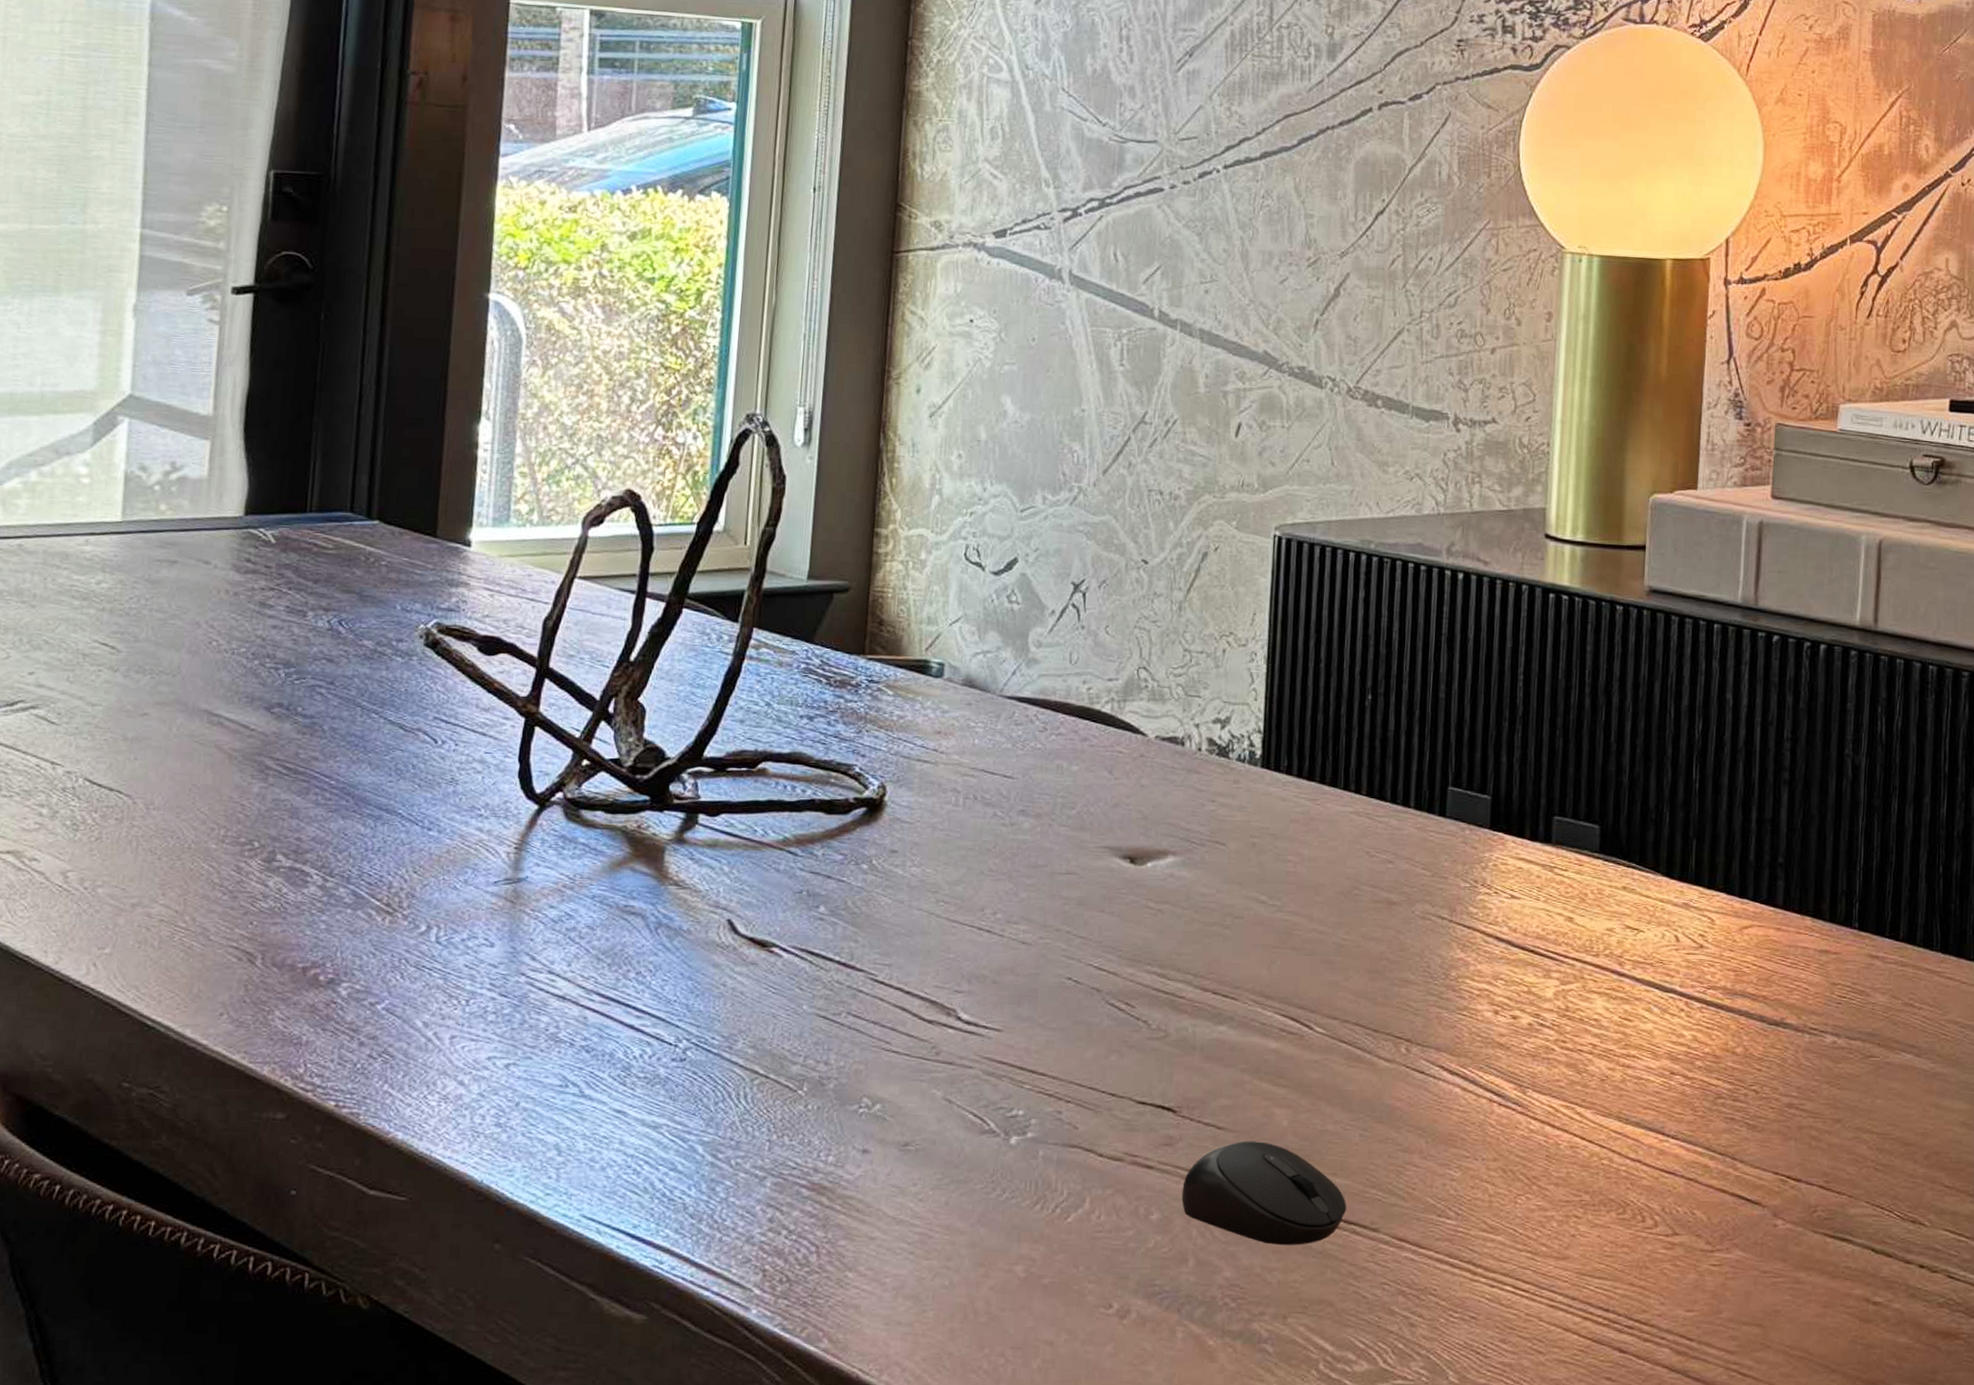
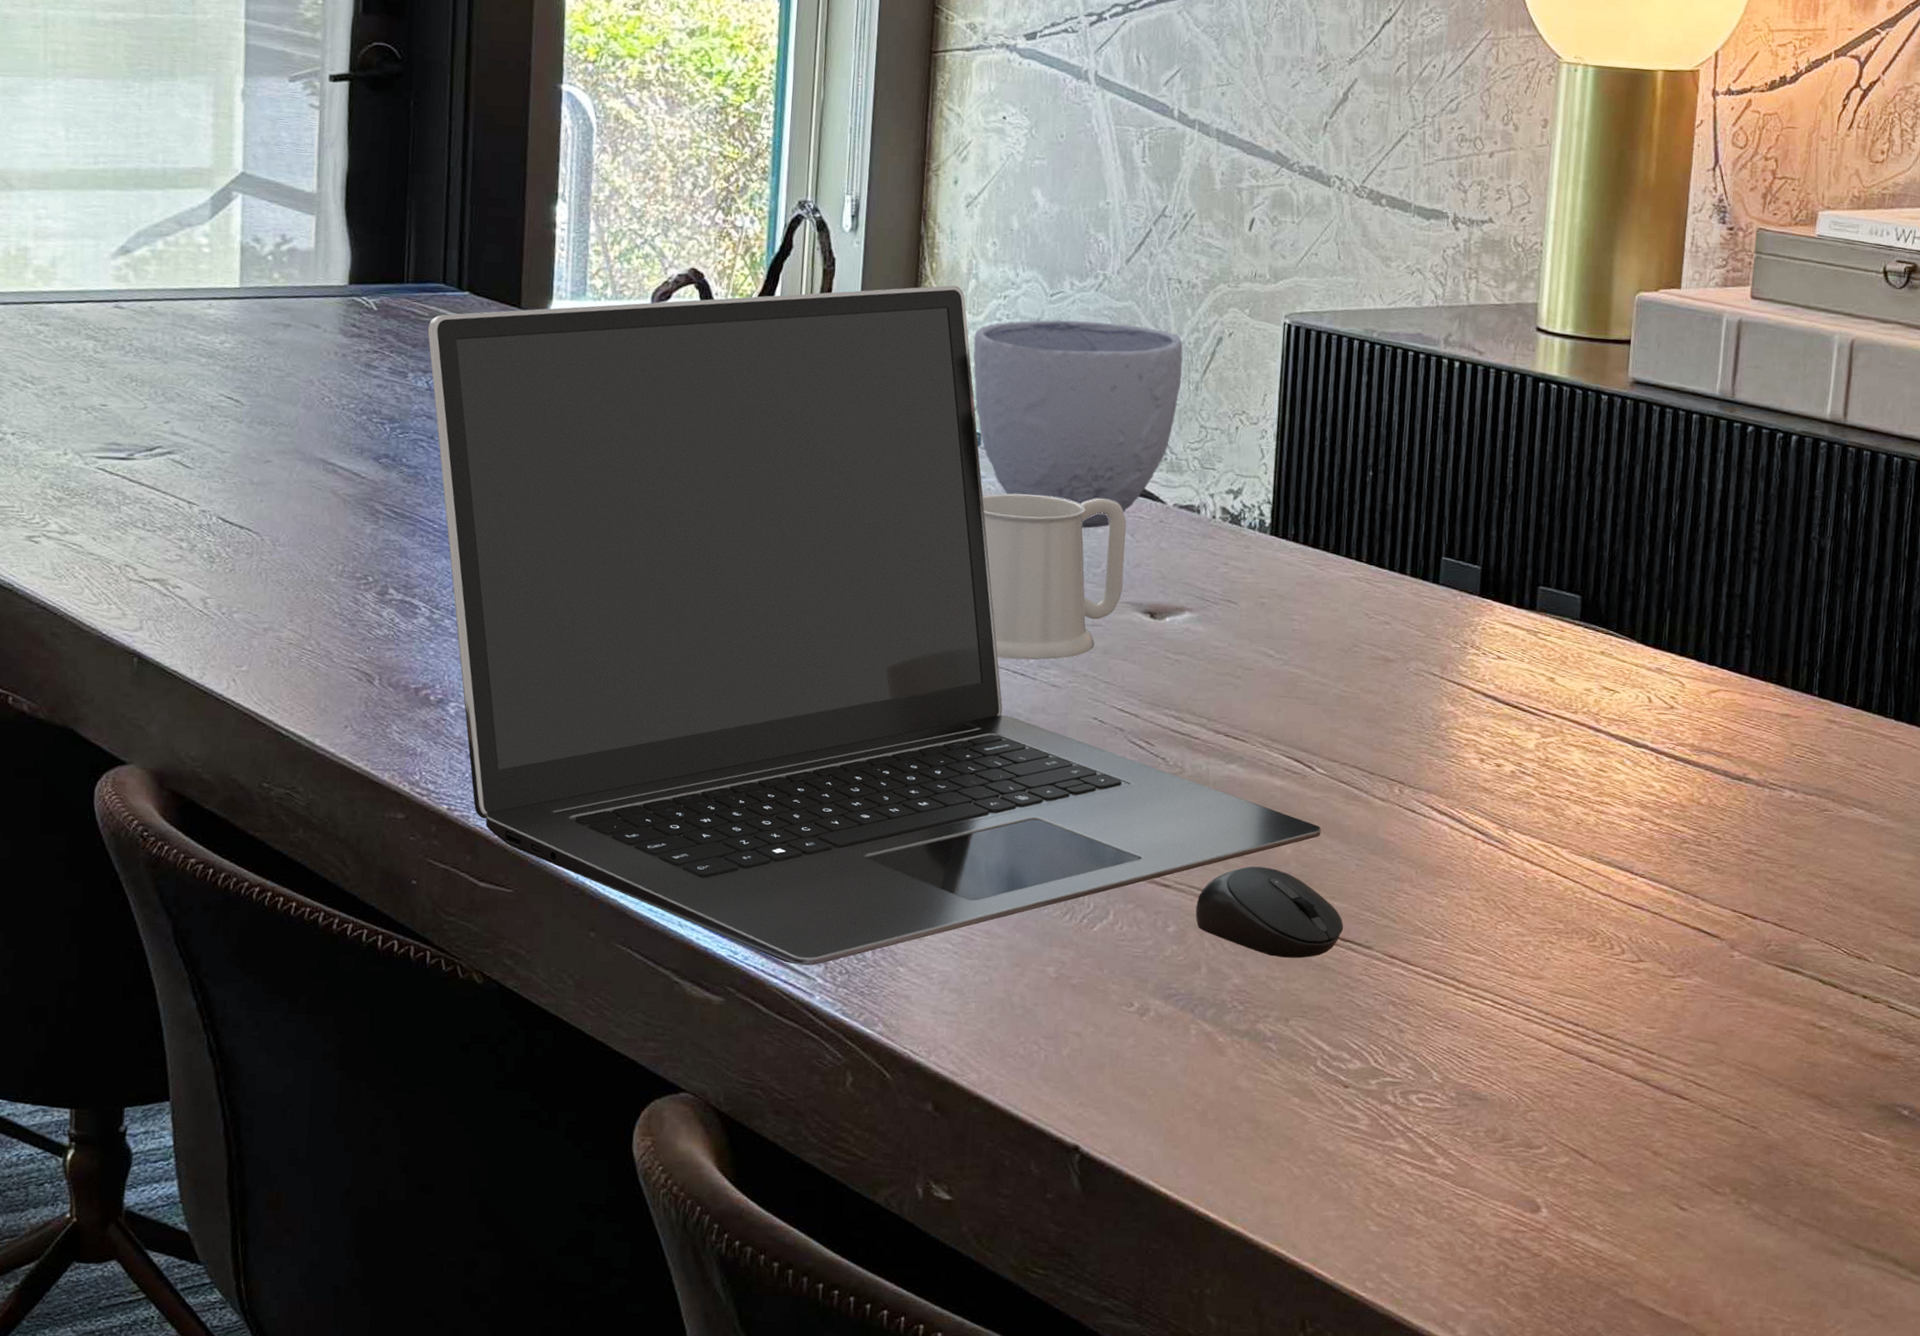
laptop: none [331,502,1321,1274] -> present [427,285,1321,966]
decorative bowl: none [936,537,1165,766] -> present [973,319,1183,529]
mug: none [944,729,1104,915] -> present [982,493,1126,660]

